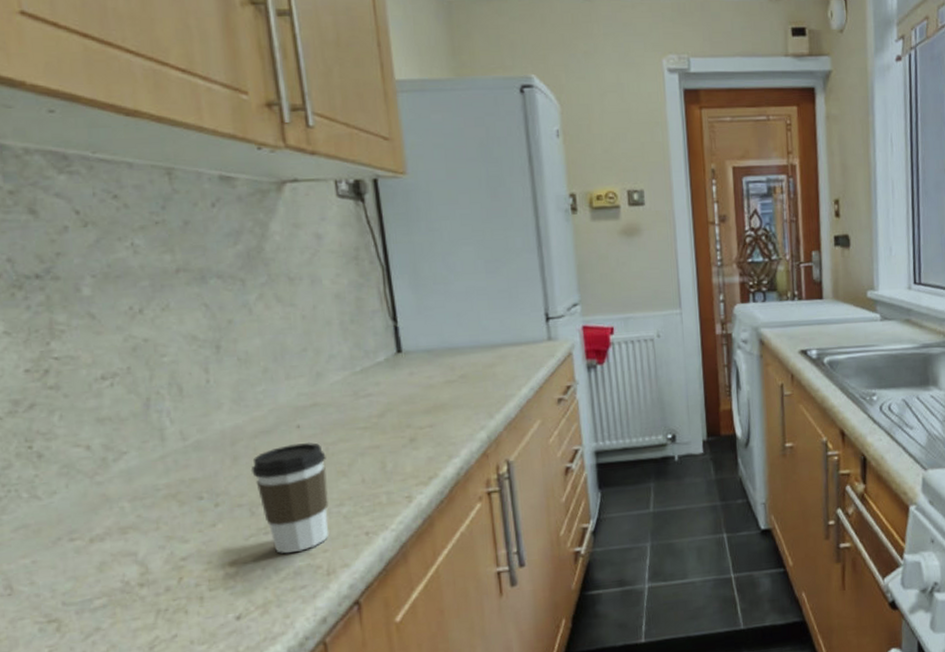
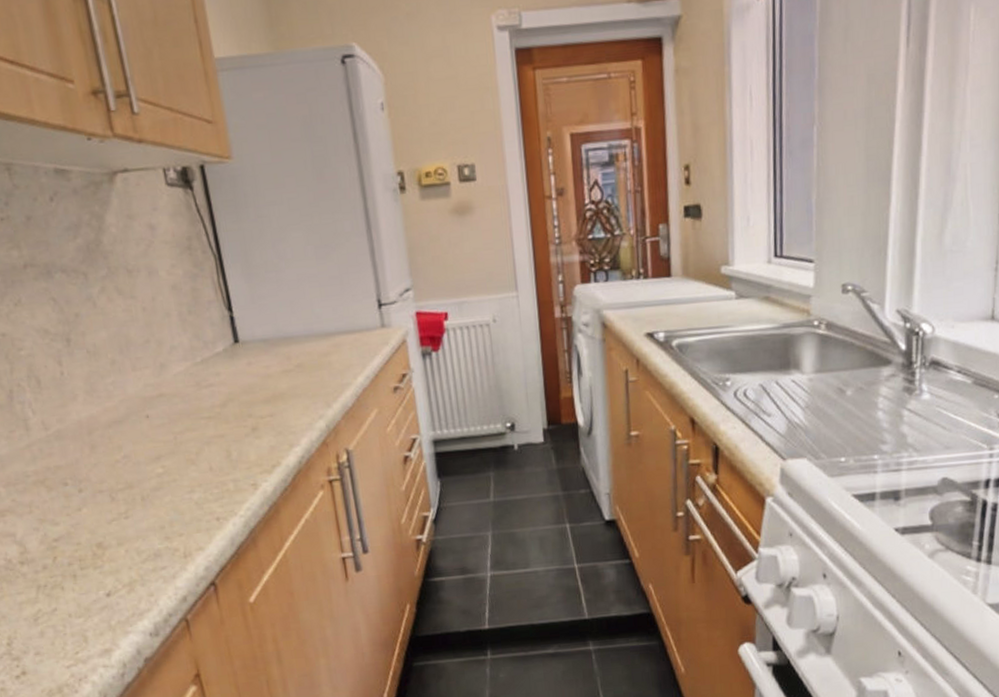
coffee cup: present [250,442,329,554] -> none [107,431,183,537]

